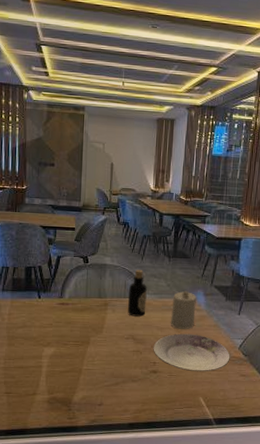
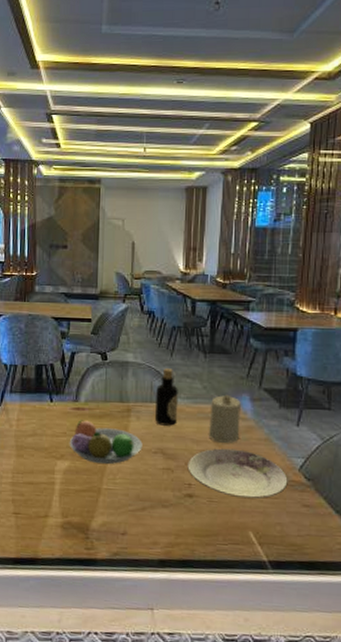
fruit bowl: none [54,313,117,350] -> present [69,420,143,465]

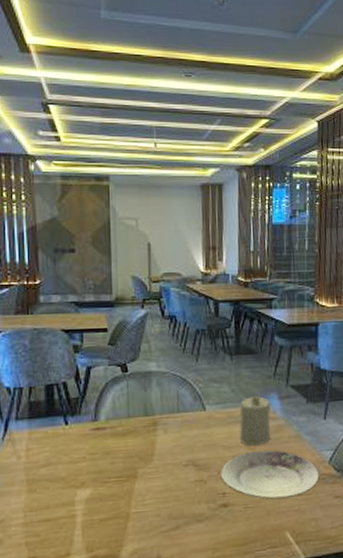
fruit bowl: present [69,420,143,465] -> none [89,440,172,487]
bottle: present [154,368,178,426] -> none [183,374,207,436]

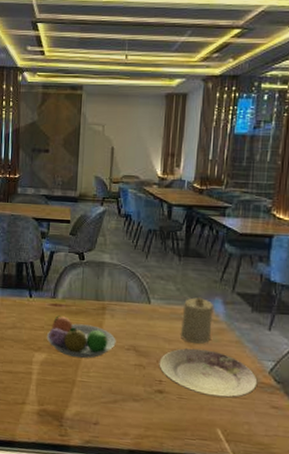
fruit bowl: none [89,440,172,487] -> present [46,315,116,359]

